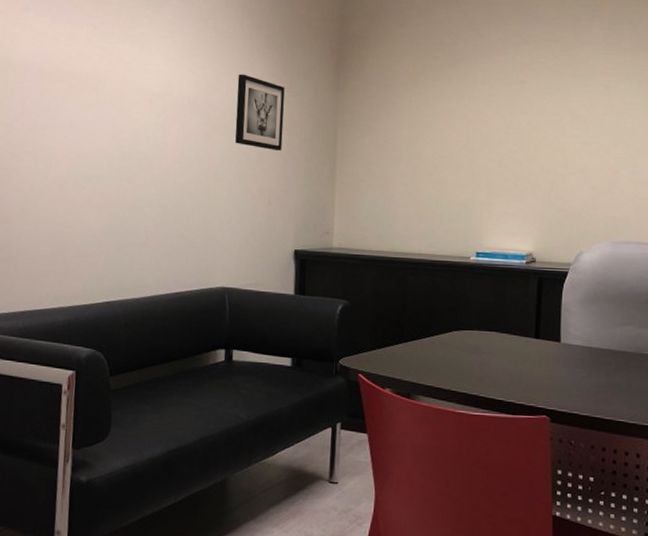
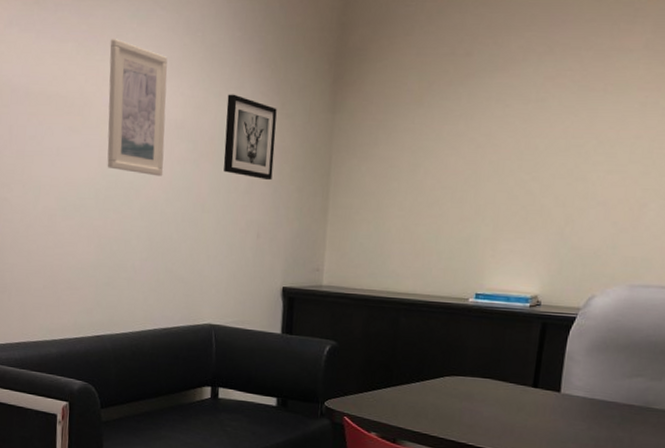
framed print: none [120,24,181,148] -> present [107,39,168,177]

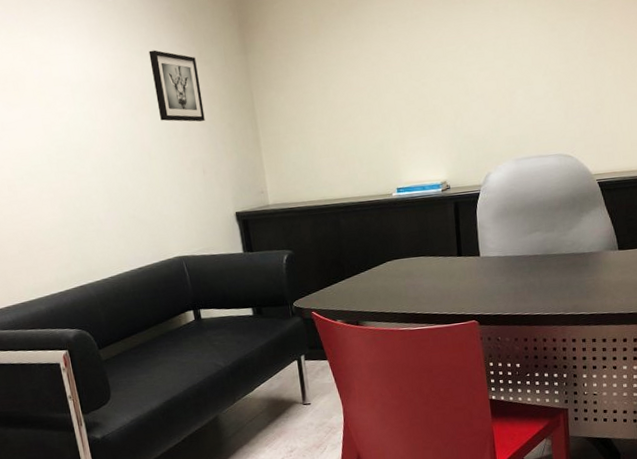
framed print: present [107,39,168,177] -> none [28,14,107,135]

